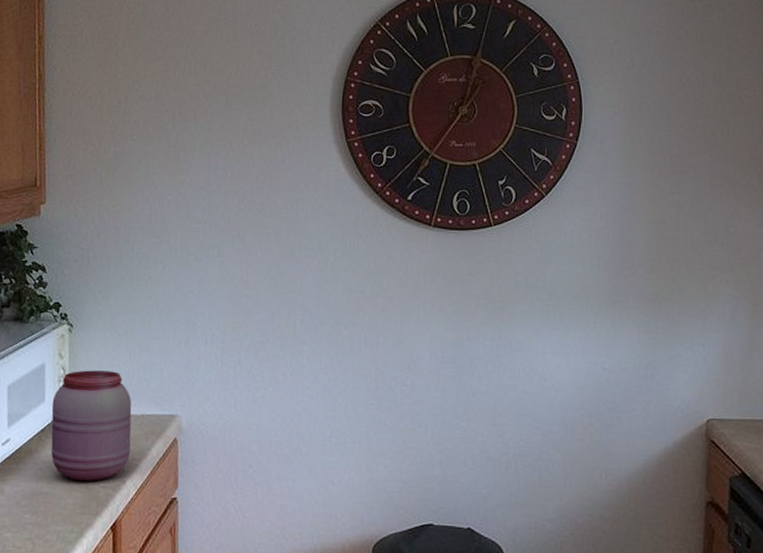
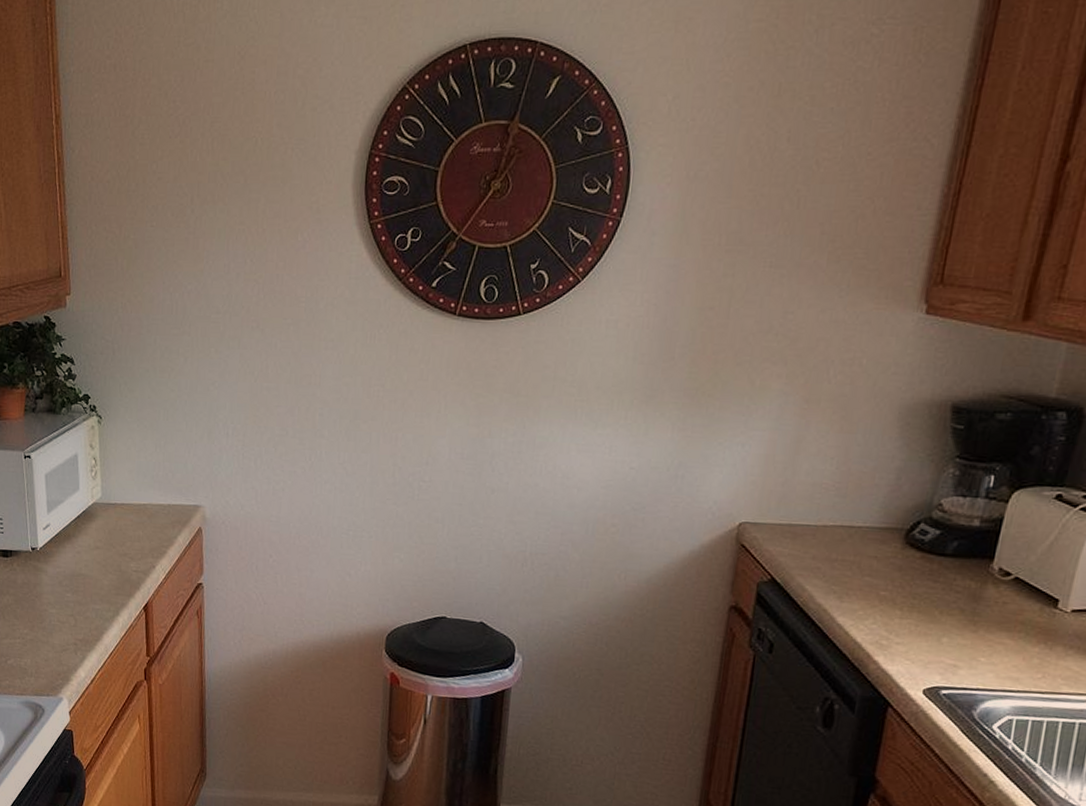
jar: present [50,370,132,481] -> none [86,460,159,565]

